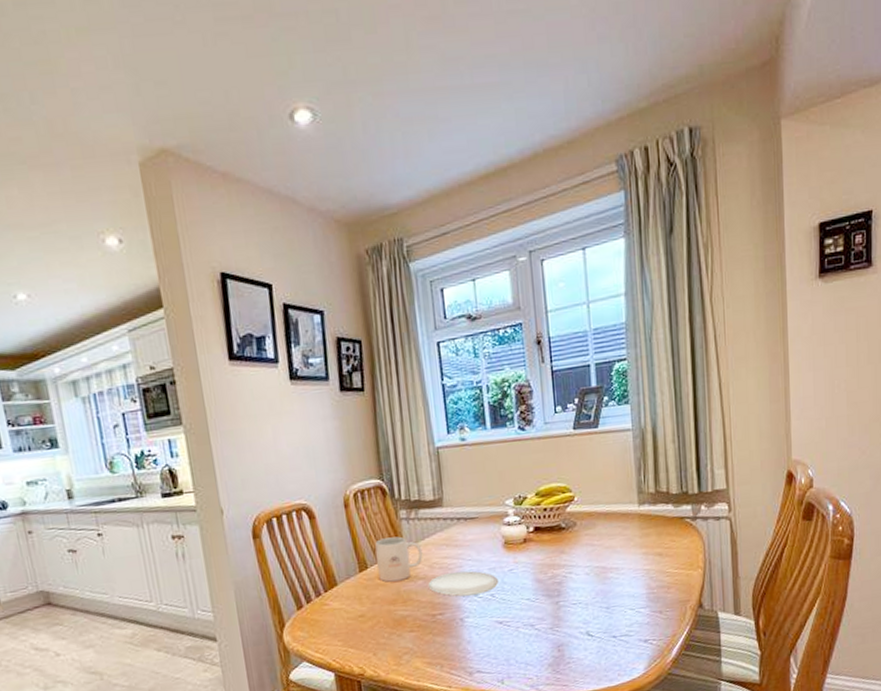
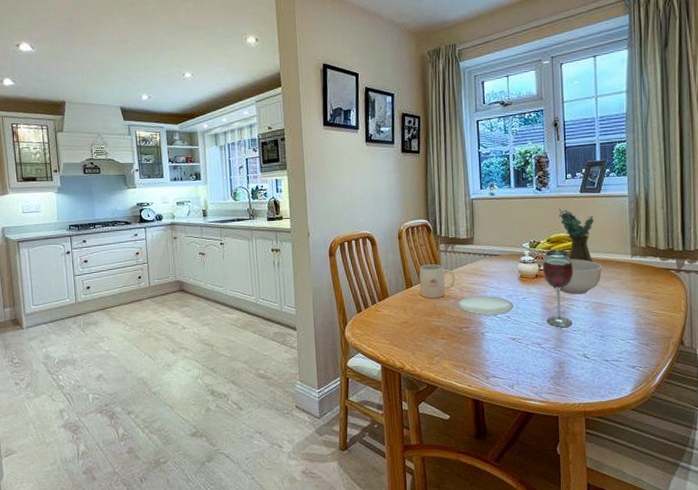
wineglass: none [531,504,571,602] -> present [542,249,574,327]
vase: none [548,452,592,518] -> present [559,209,594,263]
bowl: none [555,514,604,560] -> present [560,259,602,295]

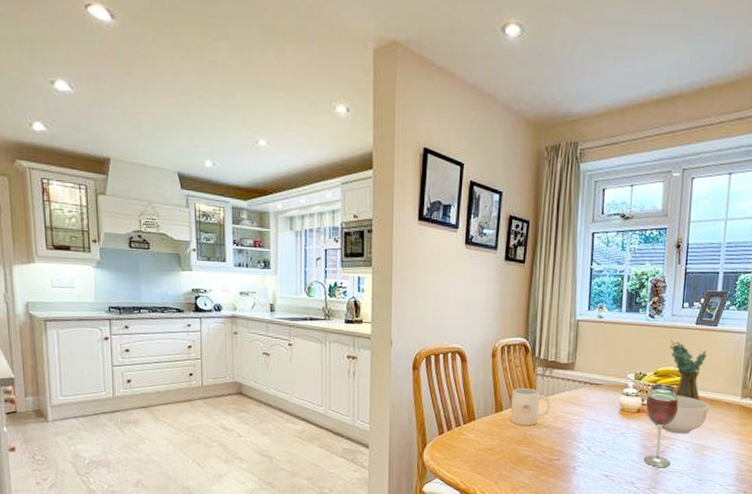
plate: present [458,295,514,315] -> none [550,426,611,449]

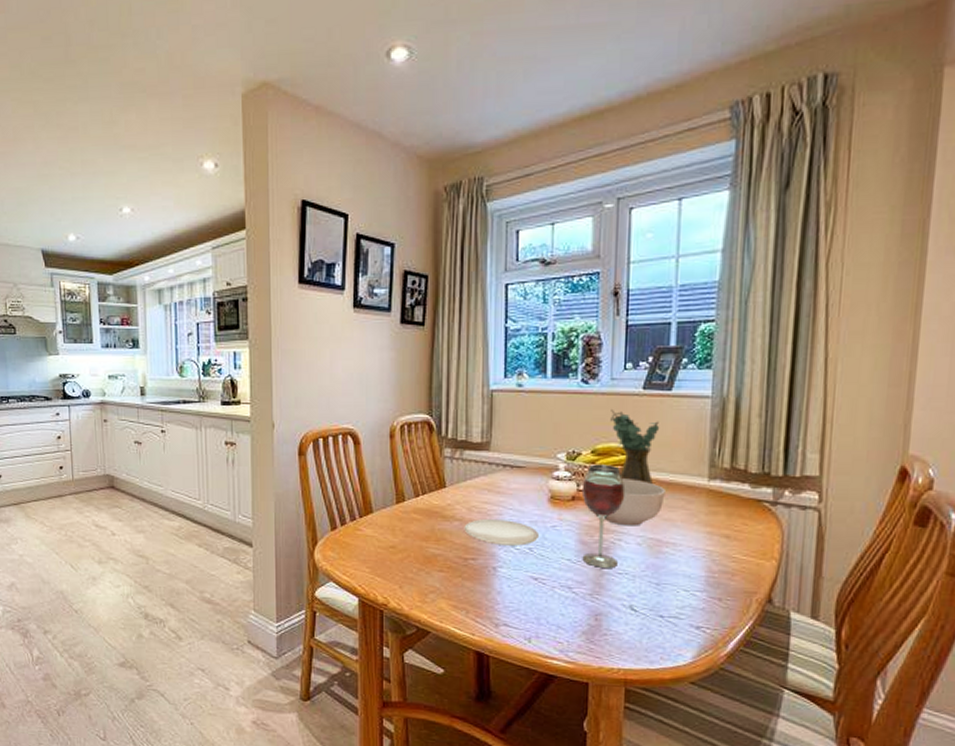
mug: present [510,388,551,426] -> none [414,474,463,518]
plate: none [550,426,611,449] -> present [464,518,540,546]

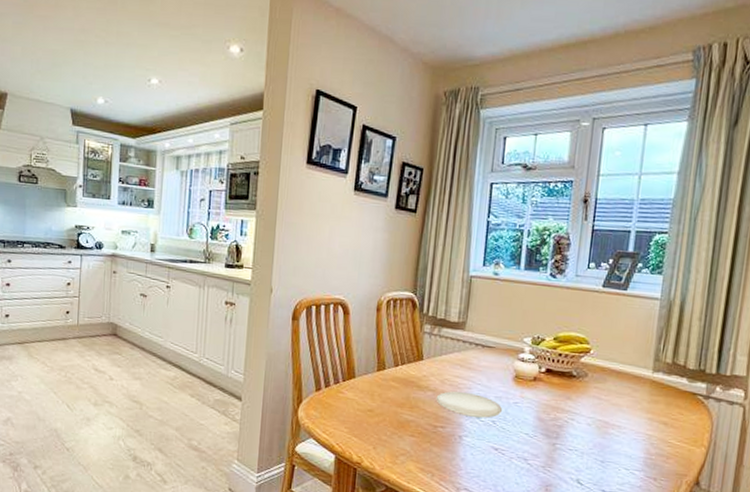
wineglass: present [581,464,626,568] -> none [538,350,581,444]
bowl: present [605,478,665,526] -> none [561,365,615,408]
vase: present [610,410,660,485] -> none [572,303,615,373]

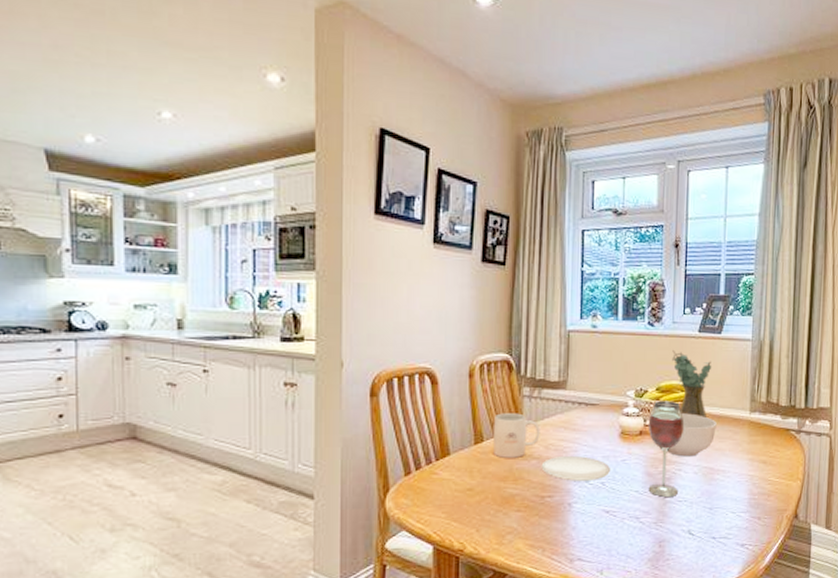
mug: none [393,346,438,388] -> present [492,413,541,458]
wineglass: none [538,350,581,444] -> present [648,401,685,497]
bowl: none [561,365,615,408] -> present [667,413,717,457]
vase: none [572,303,615,373] -> present [672,350,712,419]

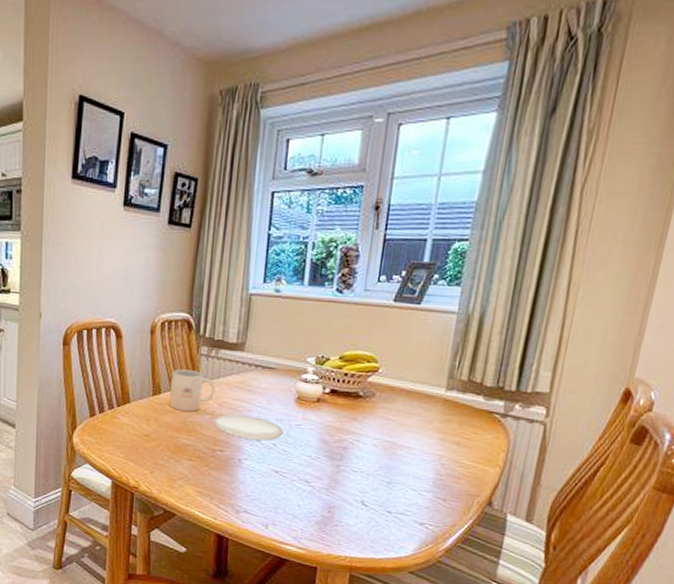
wineglass: present [648,401,685,497] -> none [321,369,368,466]
bowl: present [667,413,717,457] -> none [346,384,405,429]
vase: present [672,350,712,419] -> none [360,319,406,392]

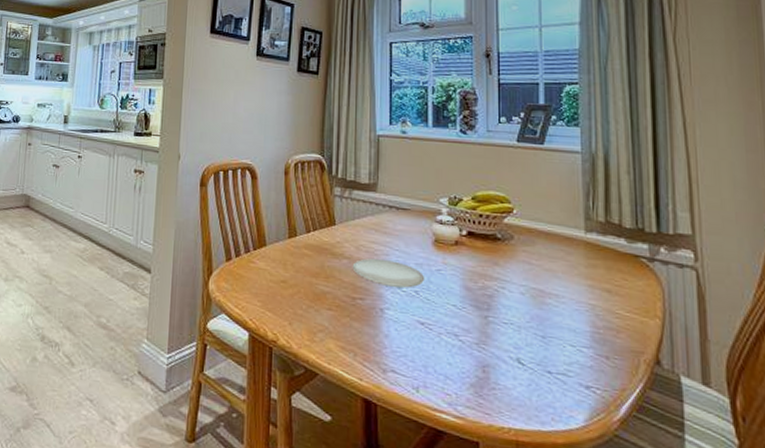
mug: present [169,369,216,412] -> none [305,210,351,256]

